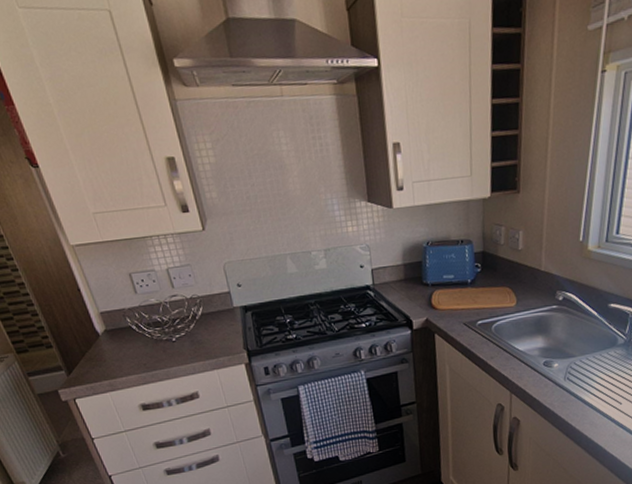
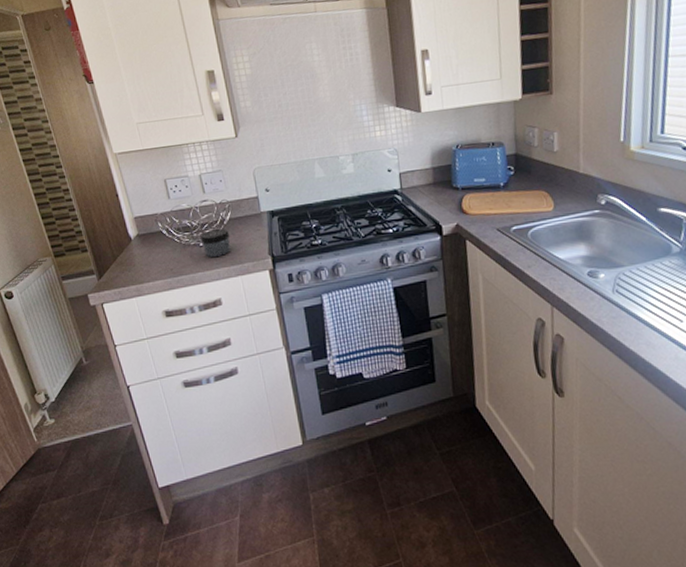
jar: none [172,323,204,353] -> present [200,228,230,258]

